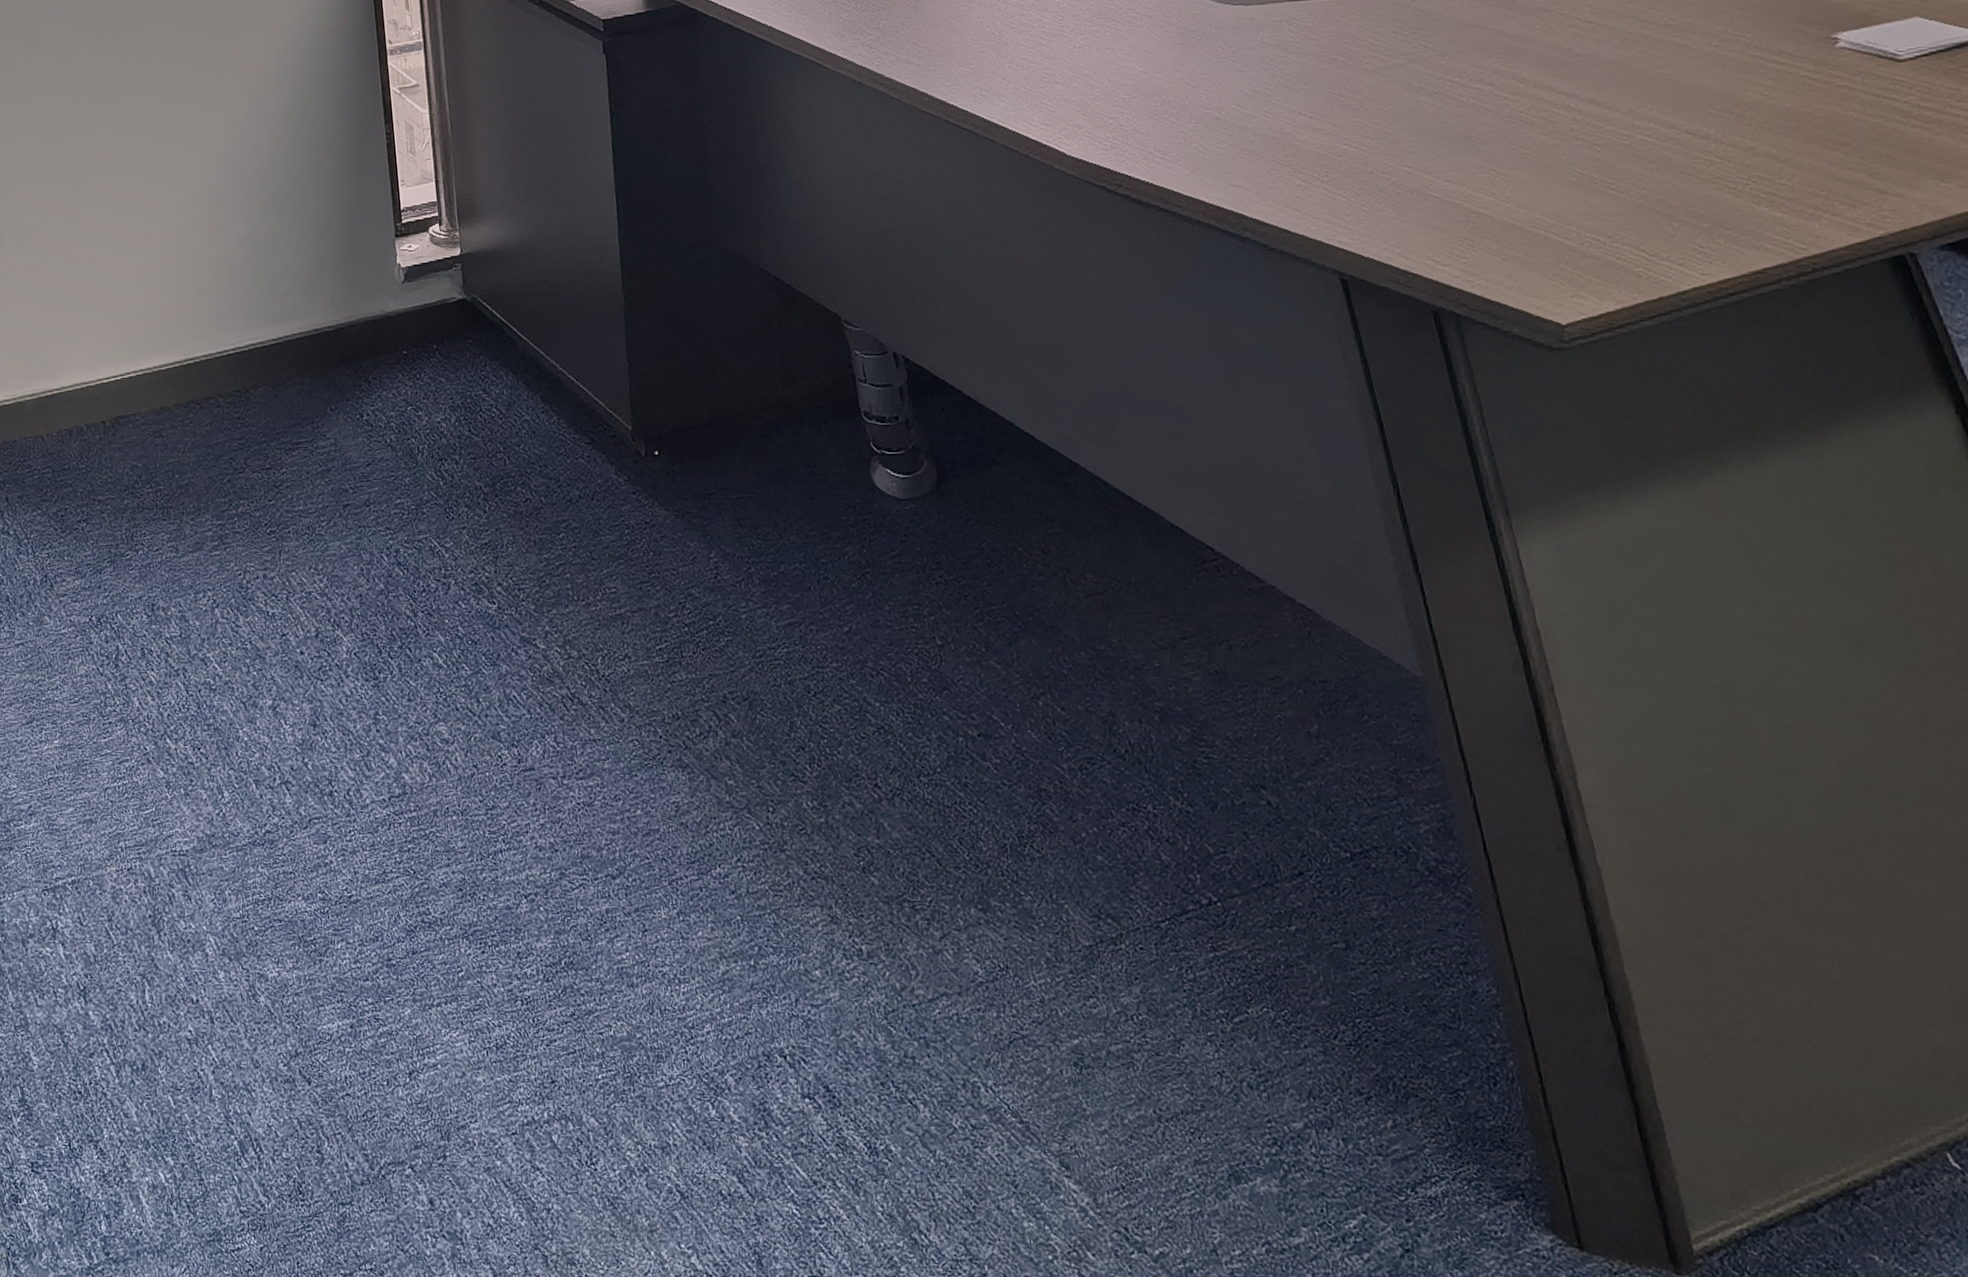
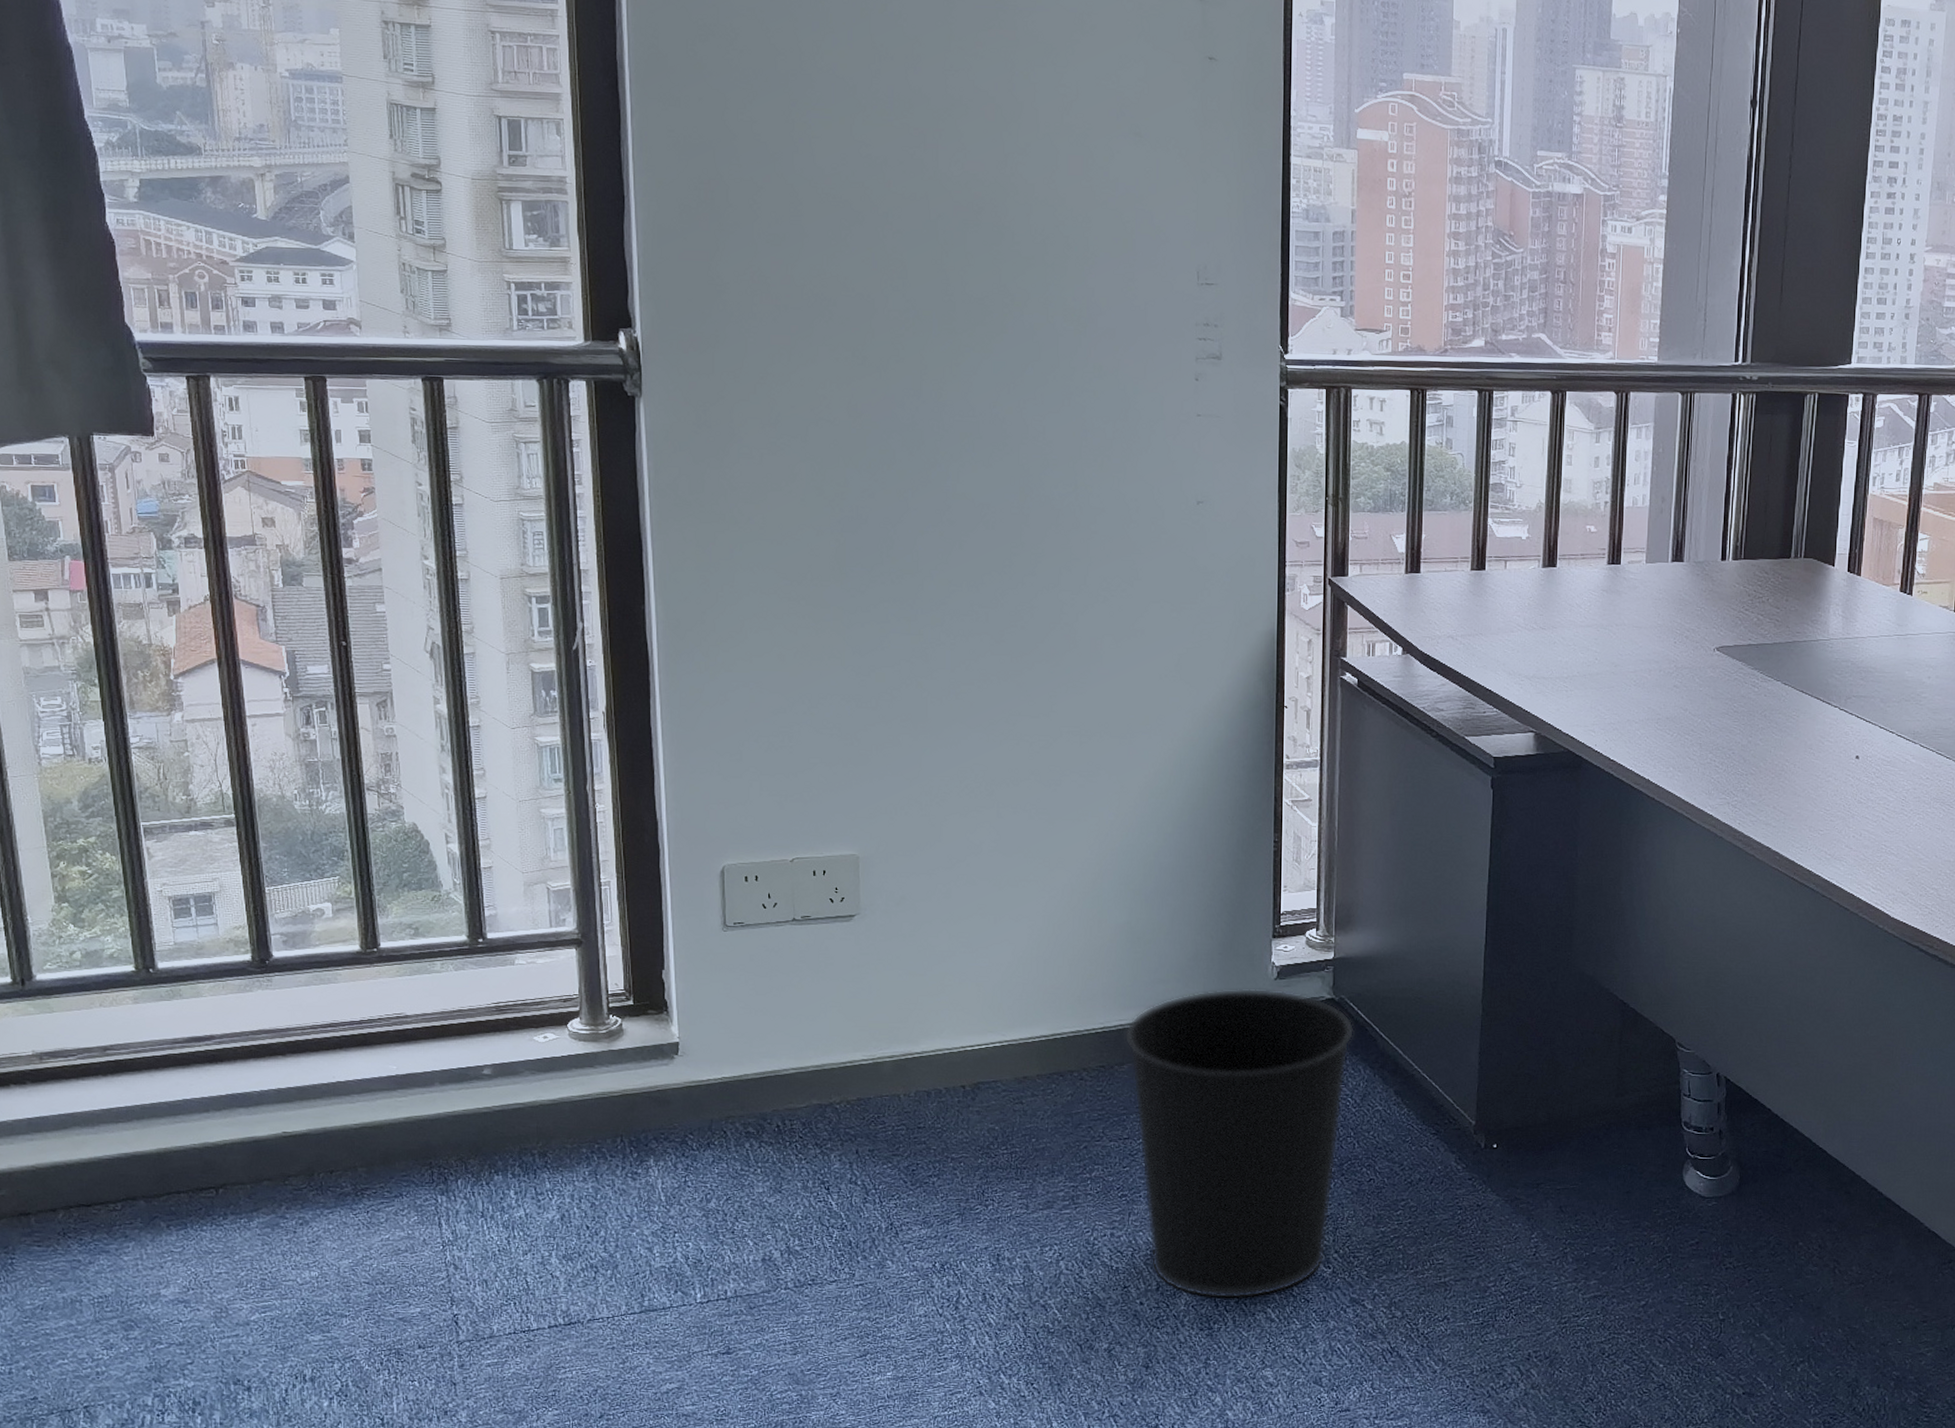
wastebasket: none [256,293,492,644] -> present [1124,988,1355,1299]

